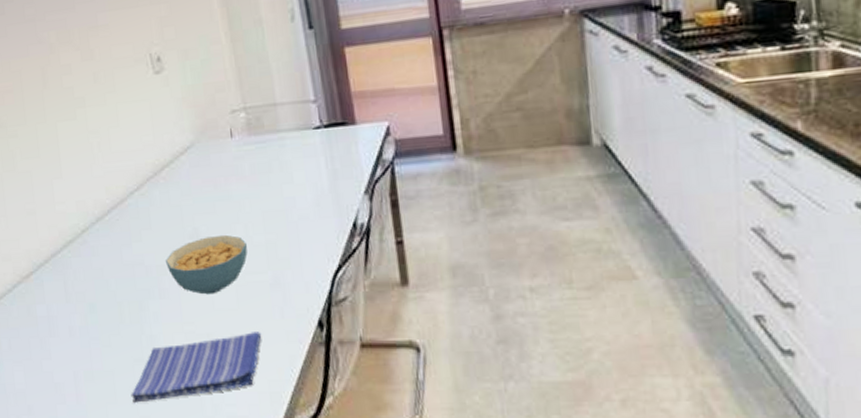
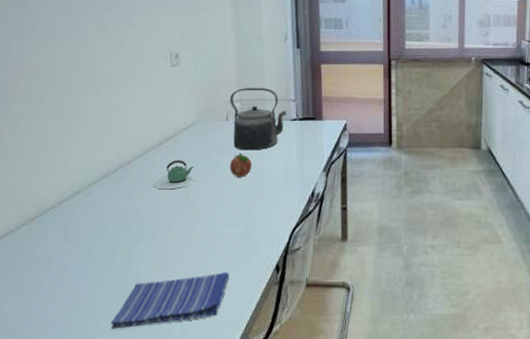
teapot: none [154,192,207,232] -> present [153,160,198,190]
cereal bowl: present [166,234,248,295] -> none [158,194,227,241]
kettle: none [232,88,307,175] -> present [230,88,287,151]
fruit: none [242,178,272,210] -> present [229,153,252,177]

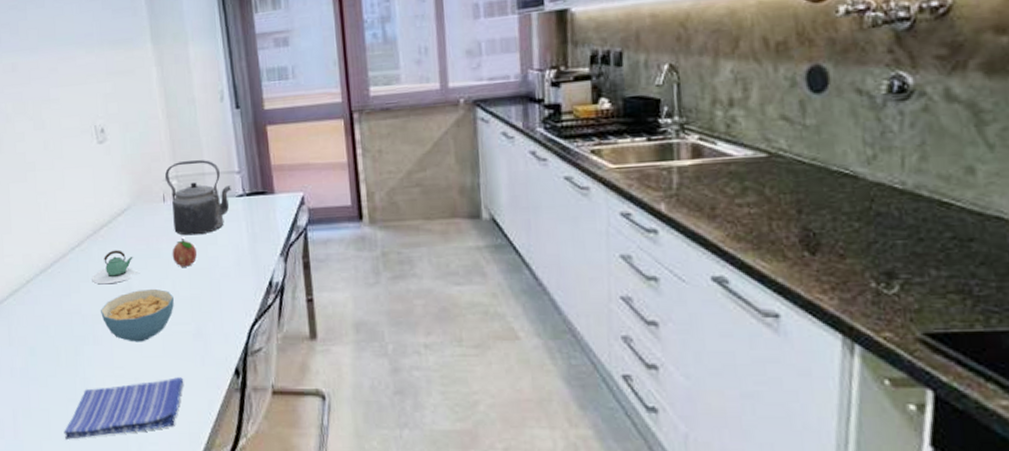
cereal bowl: none [158,194,227,241] -> present [101,288,174,342]

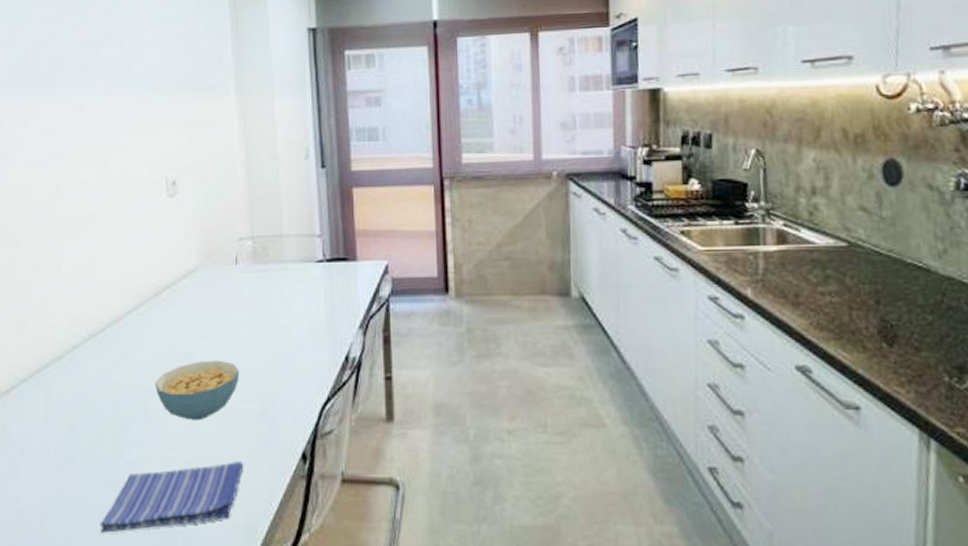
teapot: present [92,250,139,285] -> none [148,315,202,354]
kettle: present [165,160,231,236] -> none [240,221,311,302]
fruit: present [172,238,198,267] -> none [241,305,269,337]

